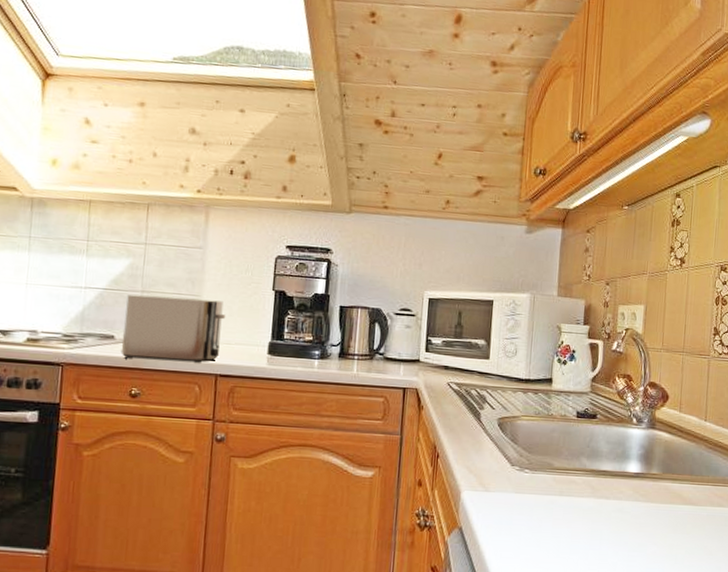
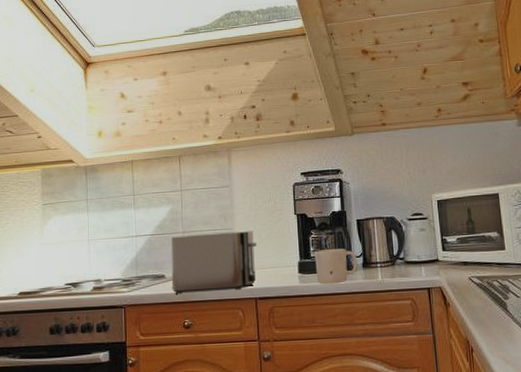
mug: none [287,332,334,371] -> present [315,248,358,285]

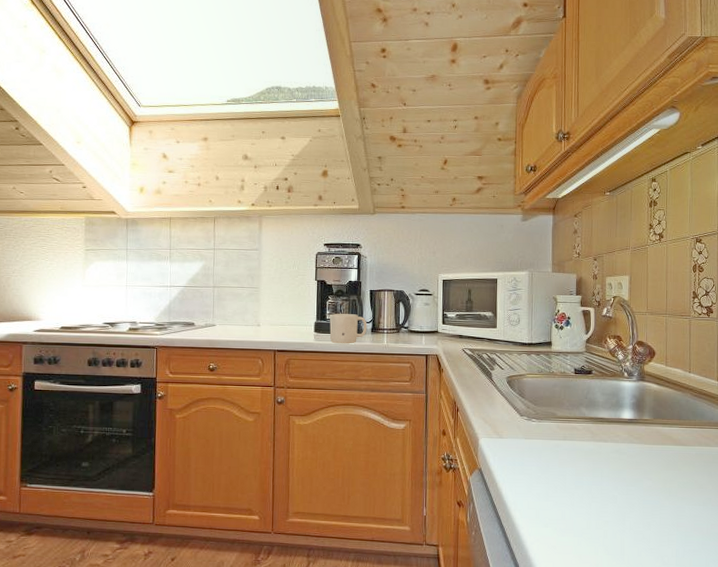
toaster: present [170,231,258,294] -> none [200,289,280,343]

